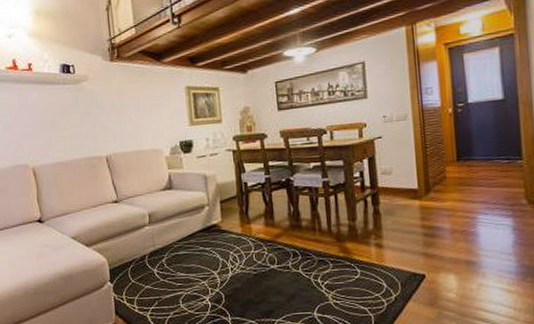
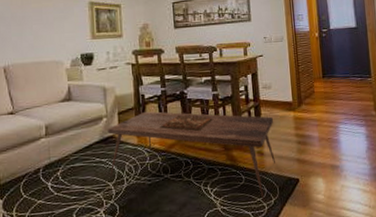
coffee table: none [210,199,396,299] -> present [107,111,275,203]

